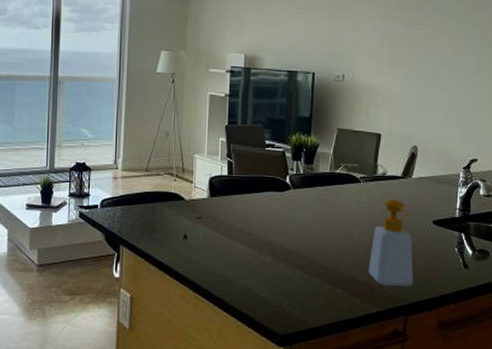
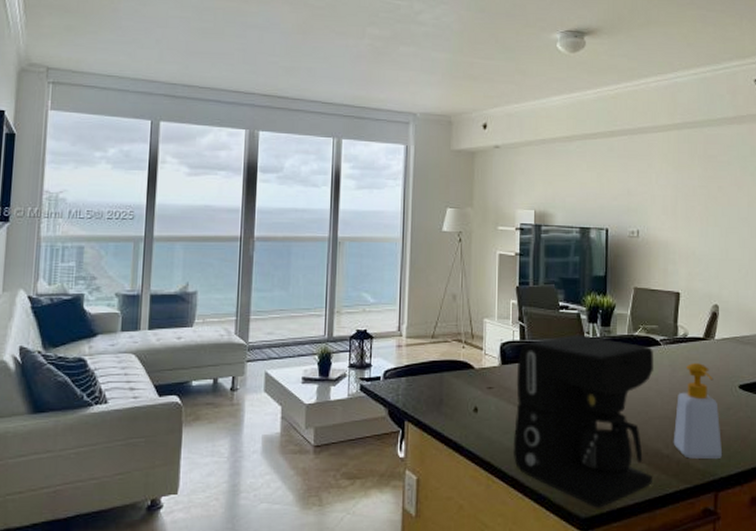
coffee maker: none [219,170,354,327] -> present [514,333,654,508]

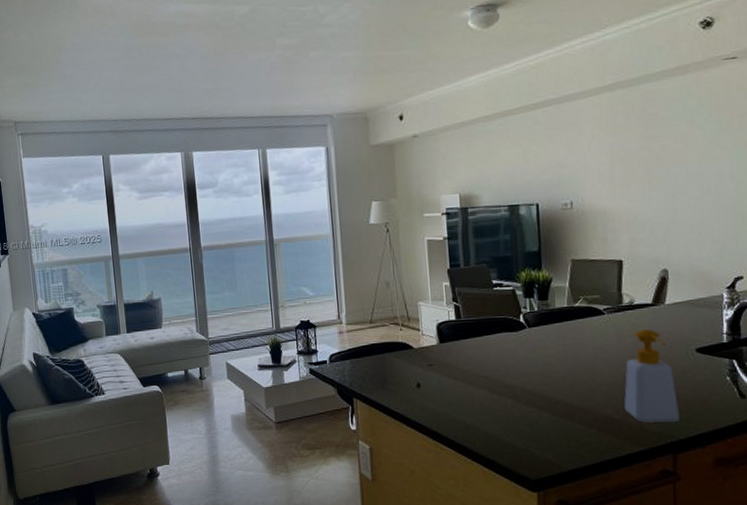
coffee maker: present [514,333,654,508] -> none [455,309,604,471]

